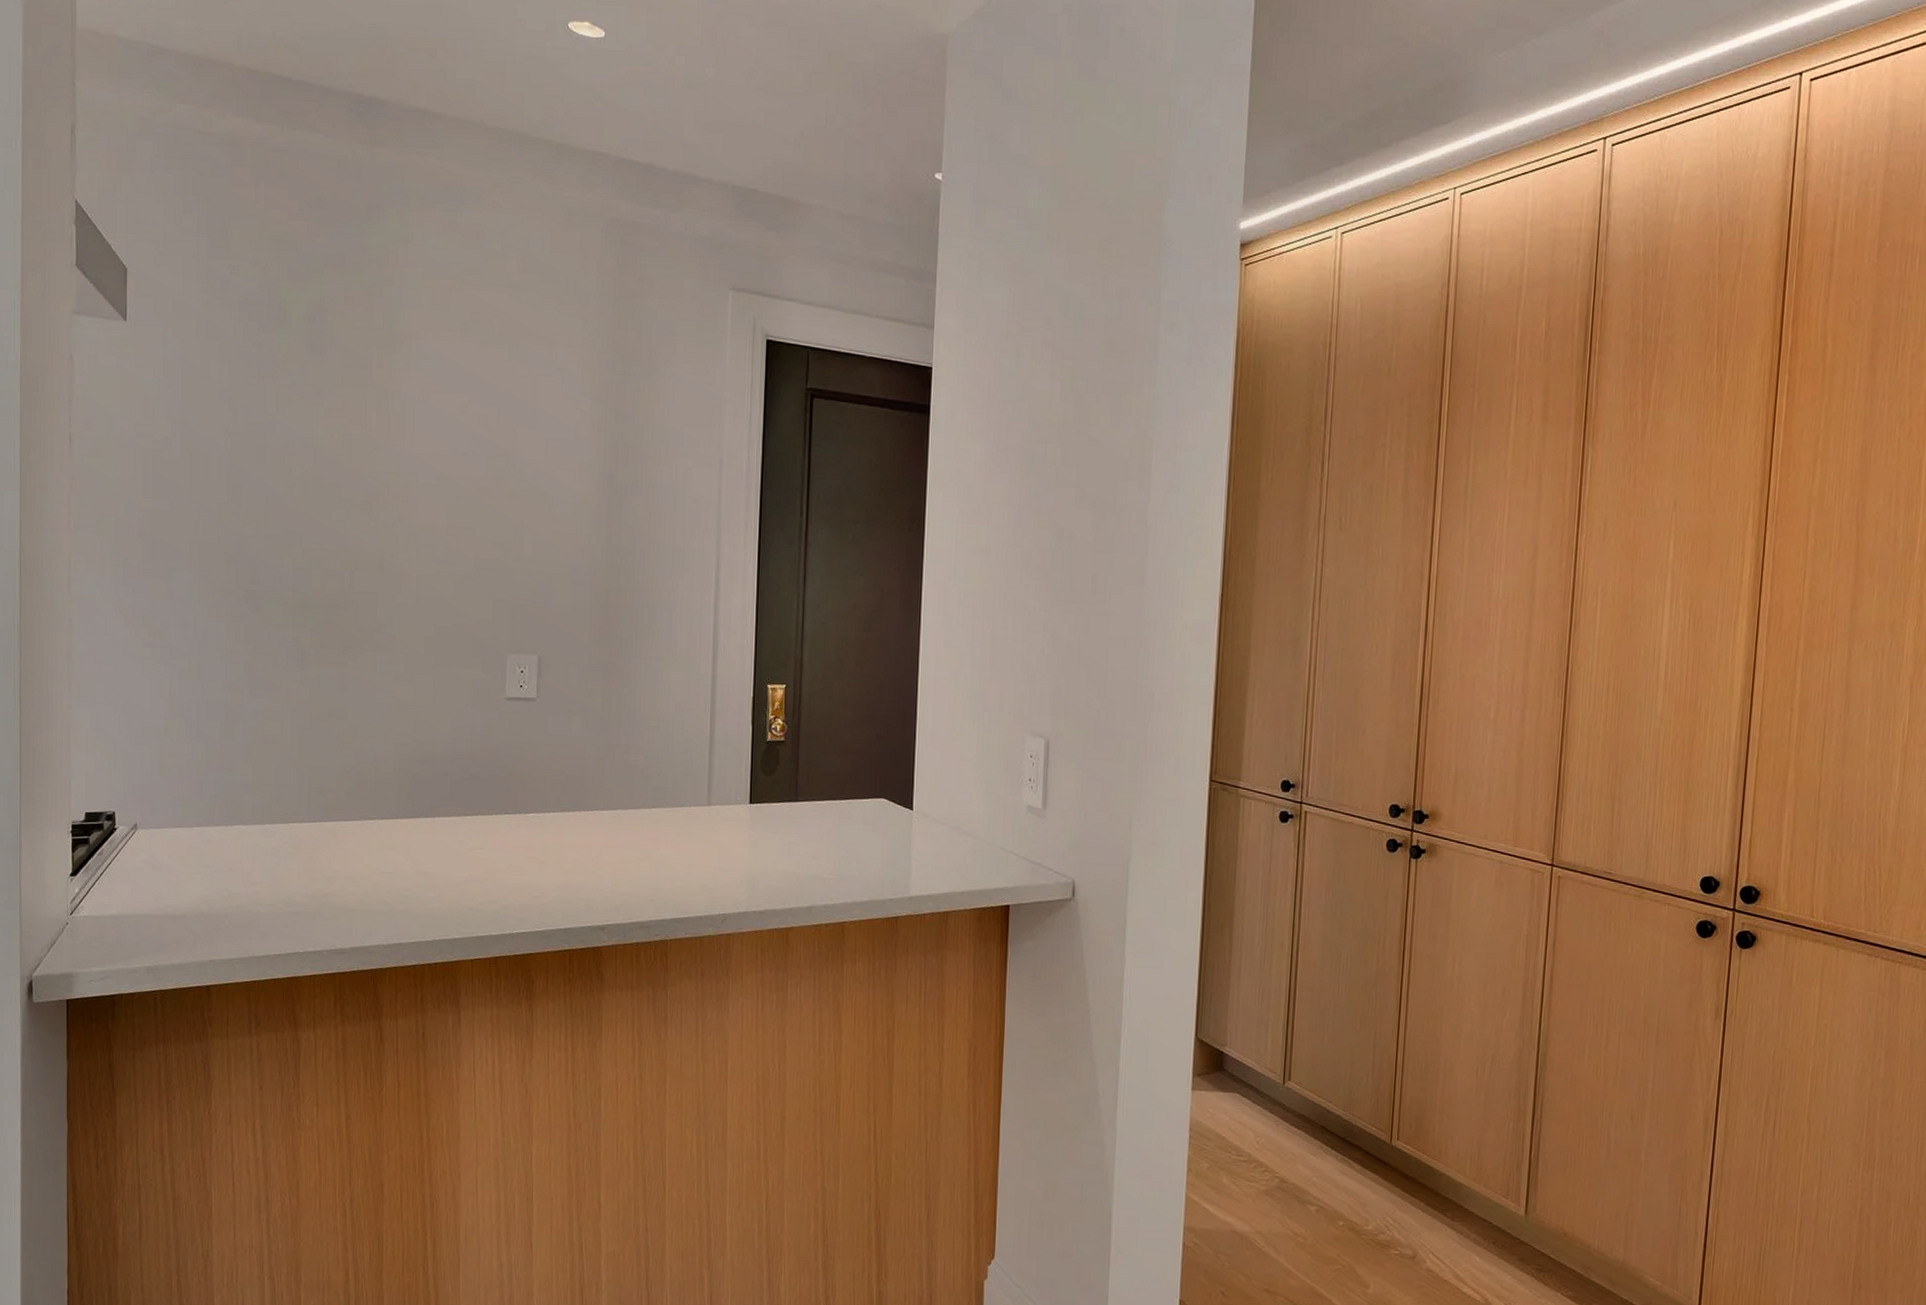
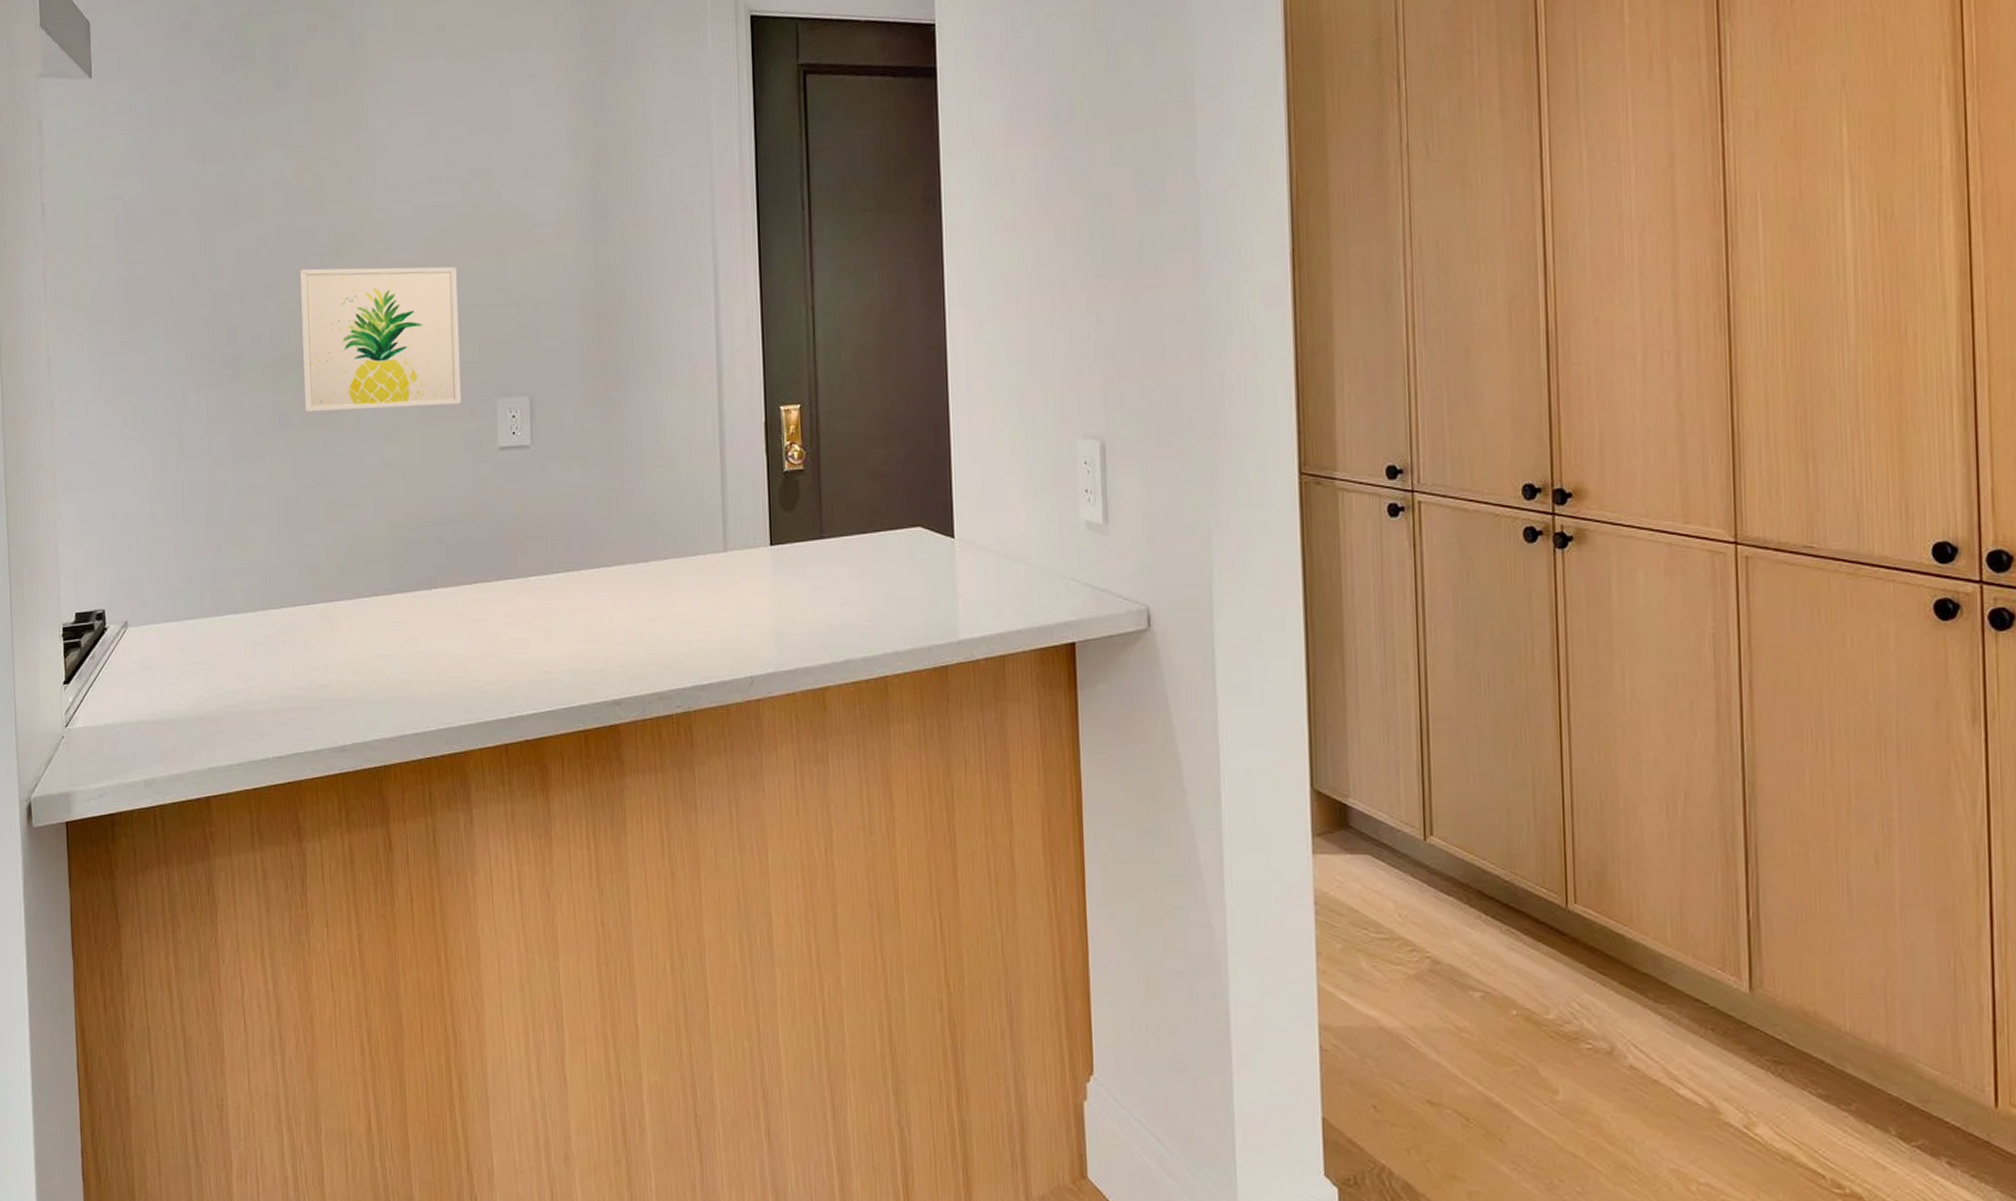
wall art: none [322,520,476,656] -> present [300,266,461,412]

